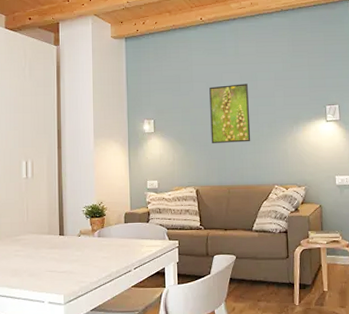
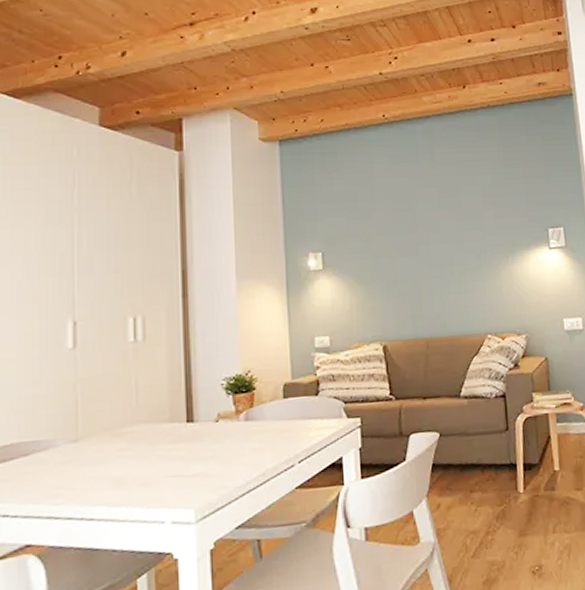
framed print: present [209,83,251,143] -> none [397,201,455,282]

